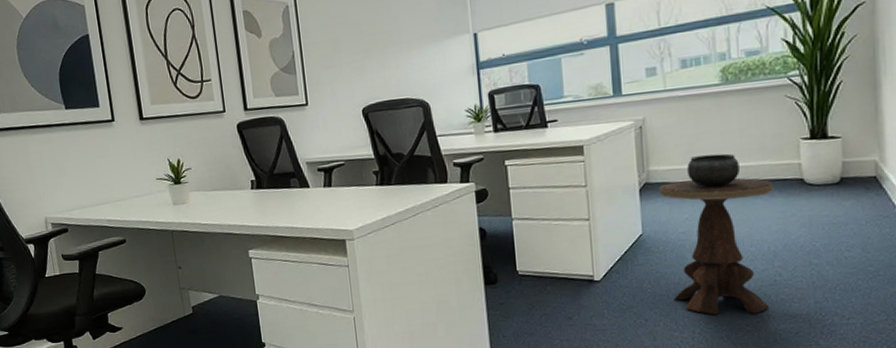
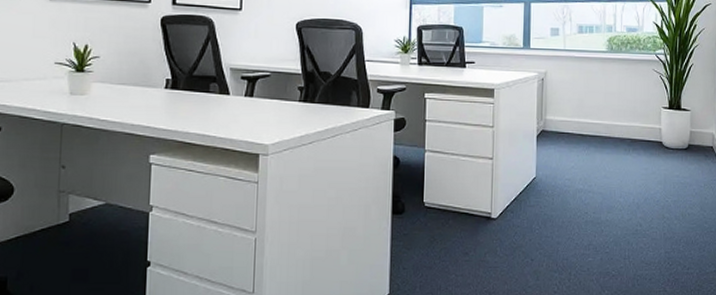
side table: present [660,153,773,315] -> none [553,112,640,260]

